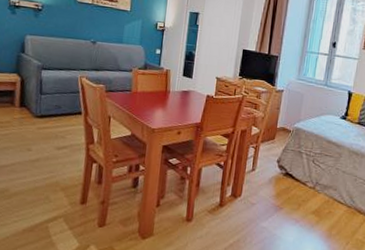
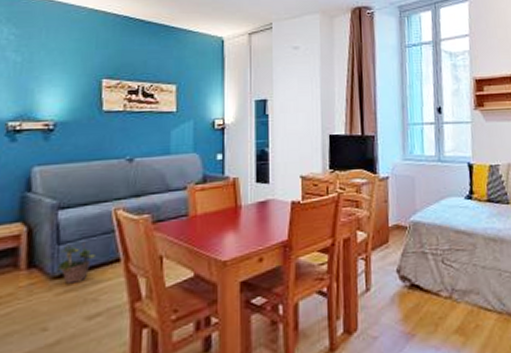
potted plant: none [38,96,65,123] -> present [56,243,95,284]

